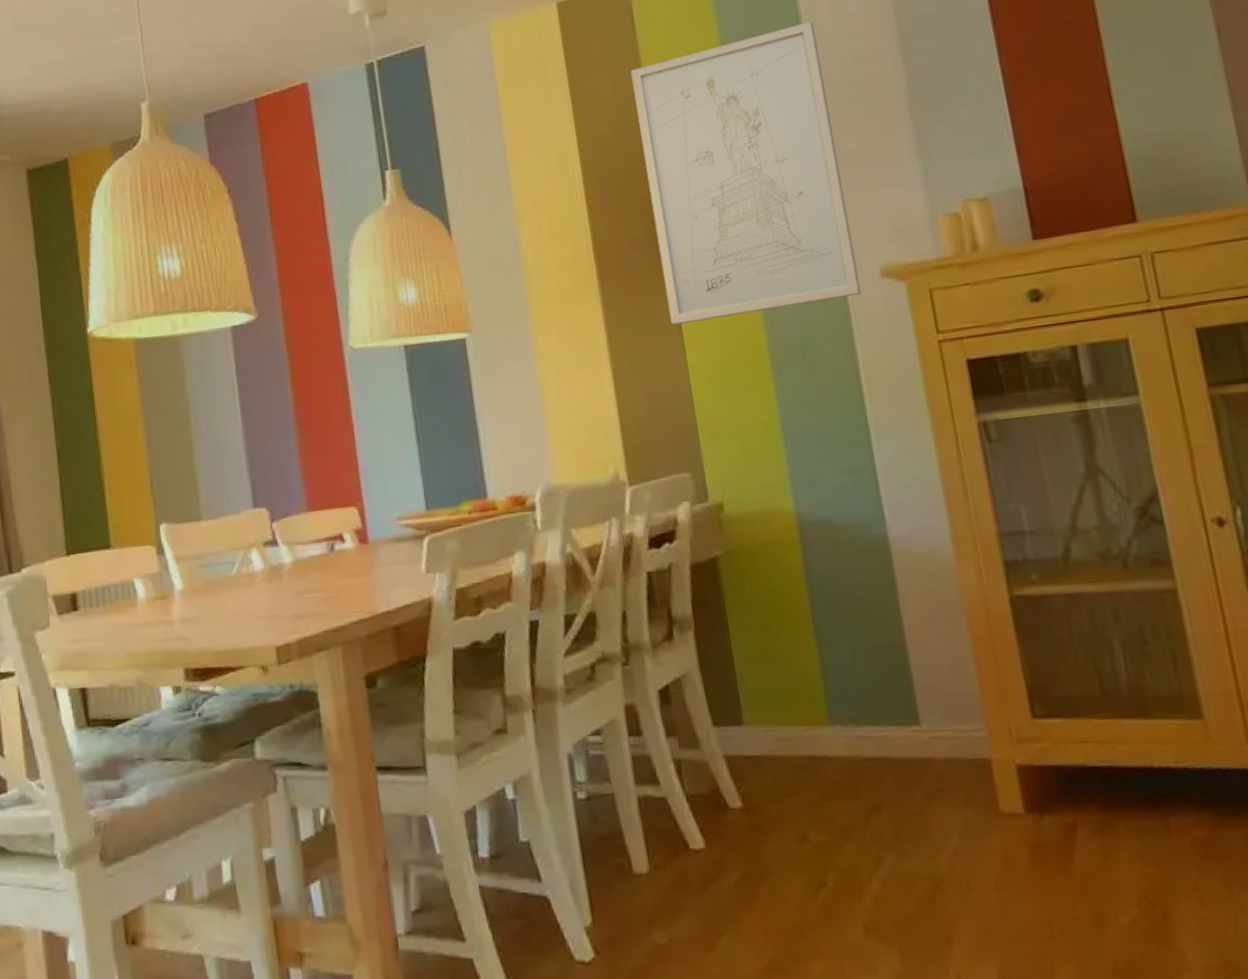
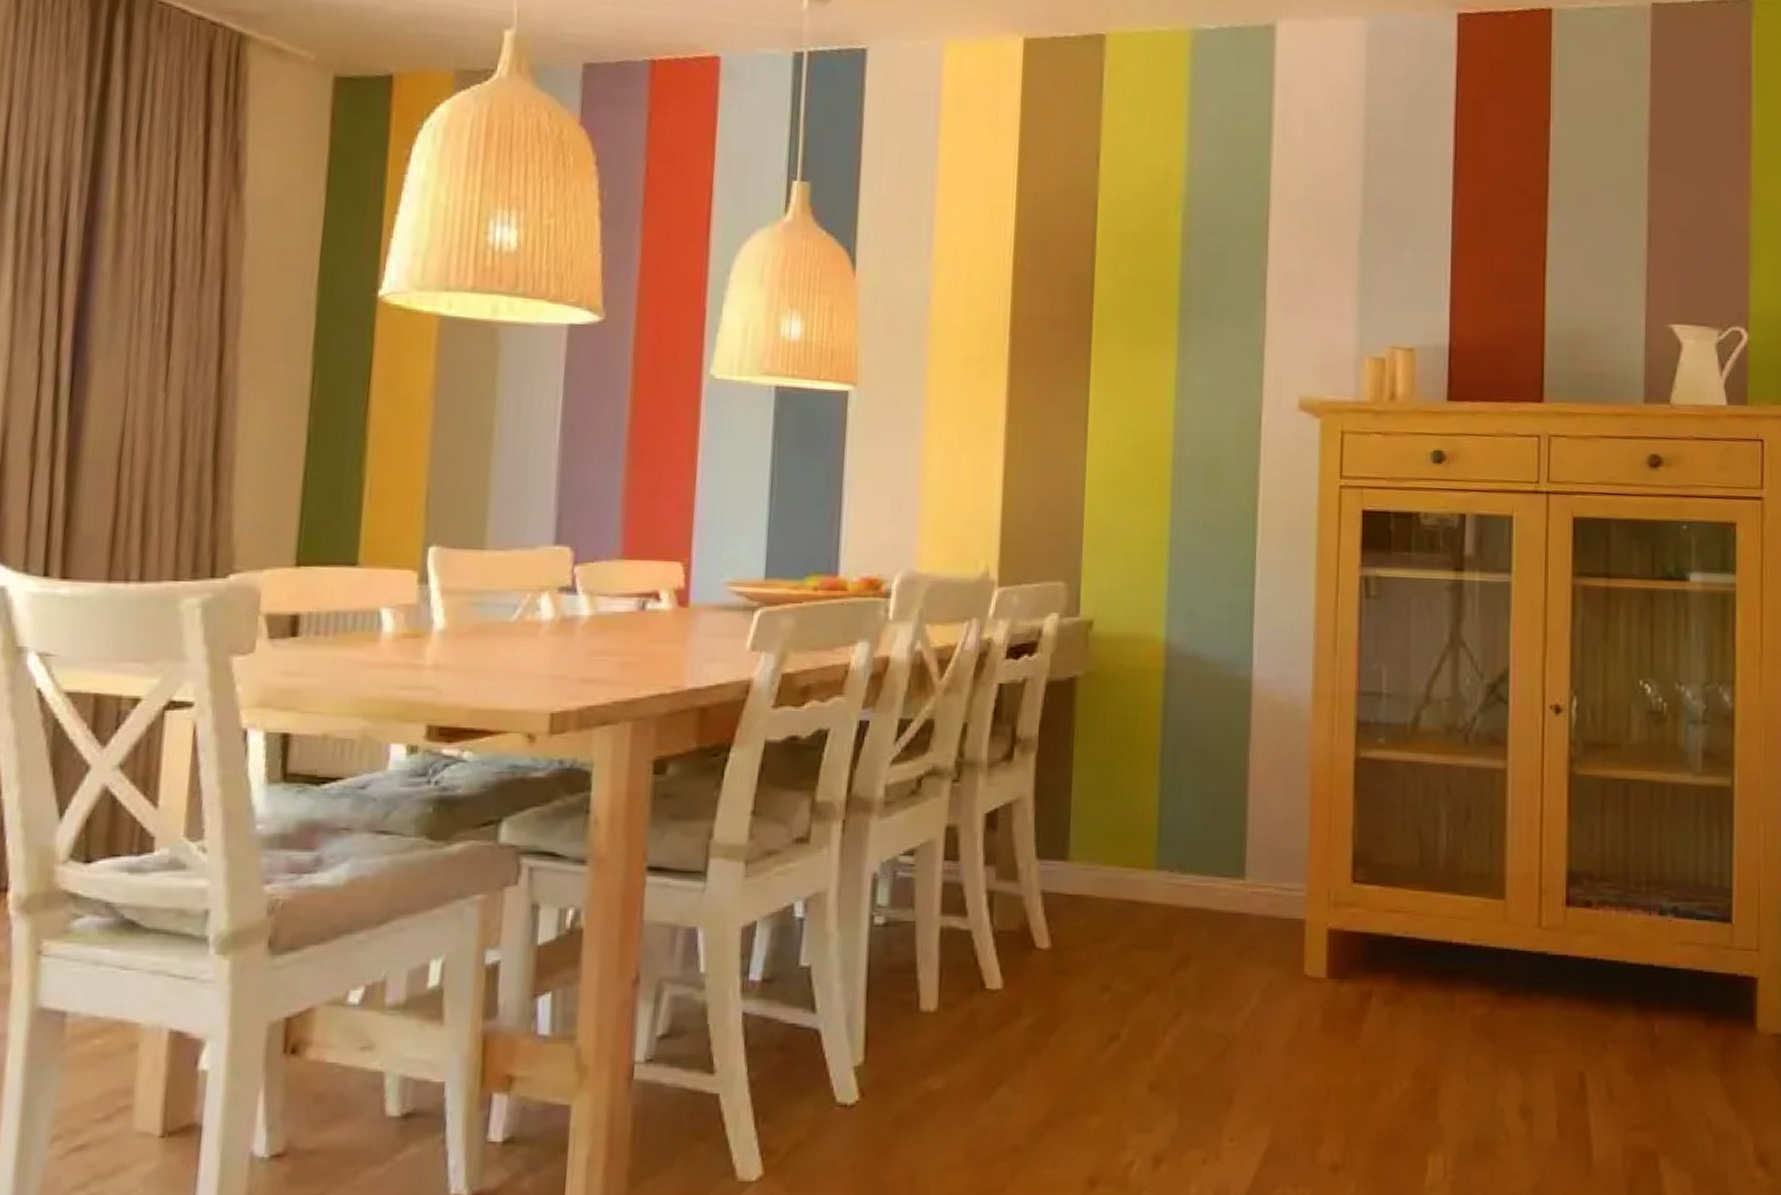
wall art: present [630,21,862,325] -> none [1078,126,1284,424]

